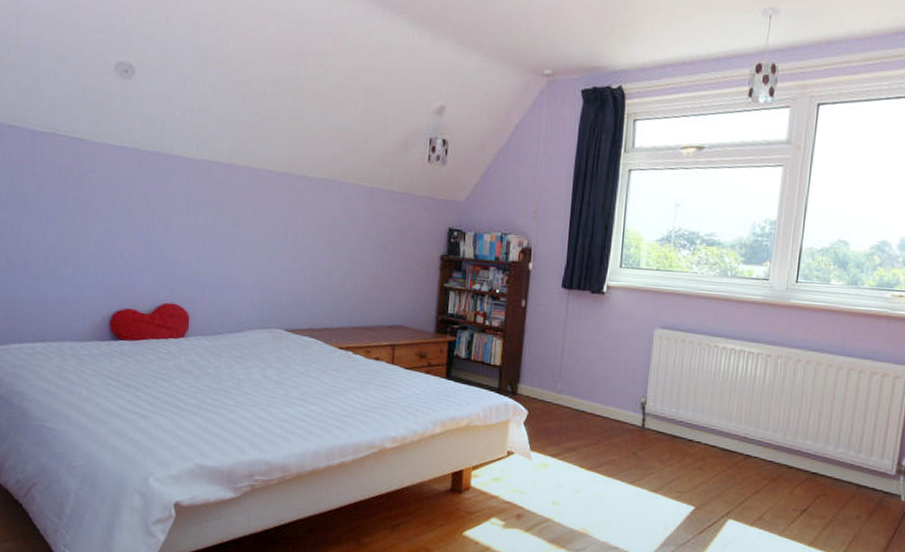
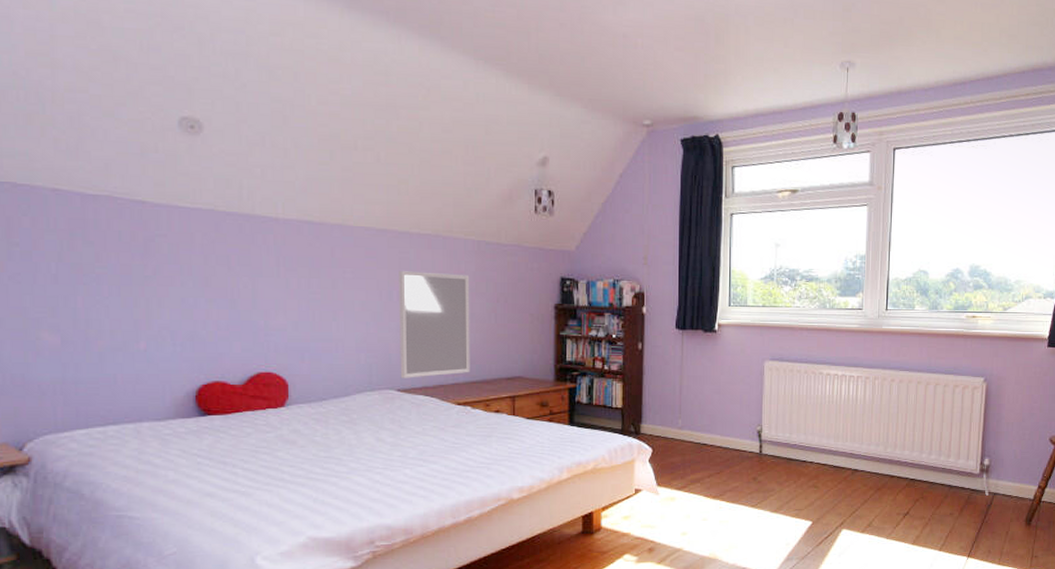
home mirror: none [289,214,361,320] -> present [399,271,470,378]

